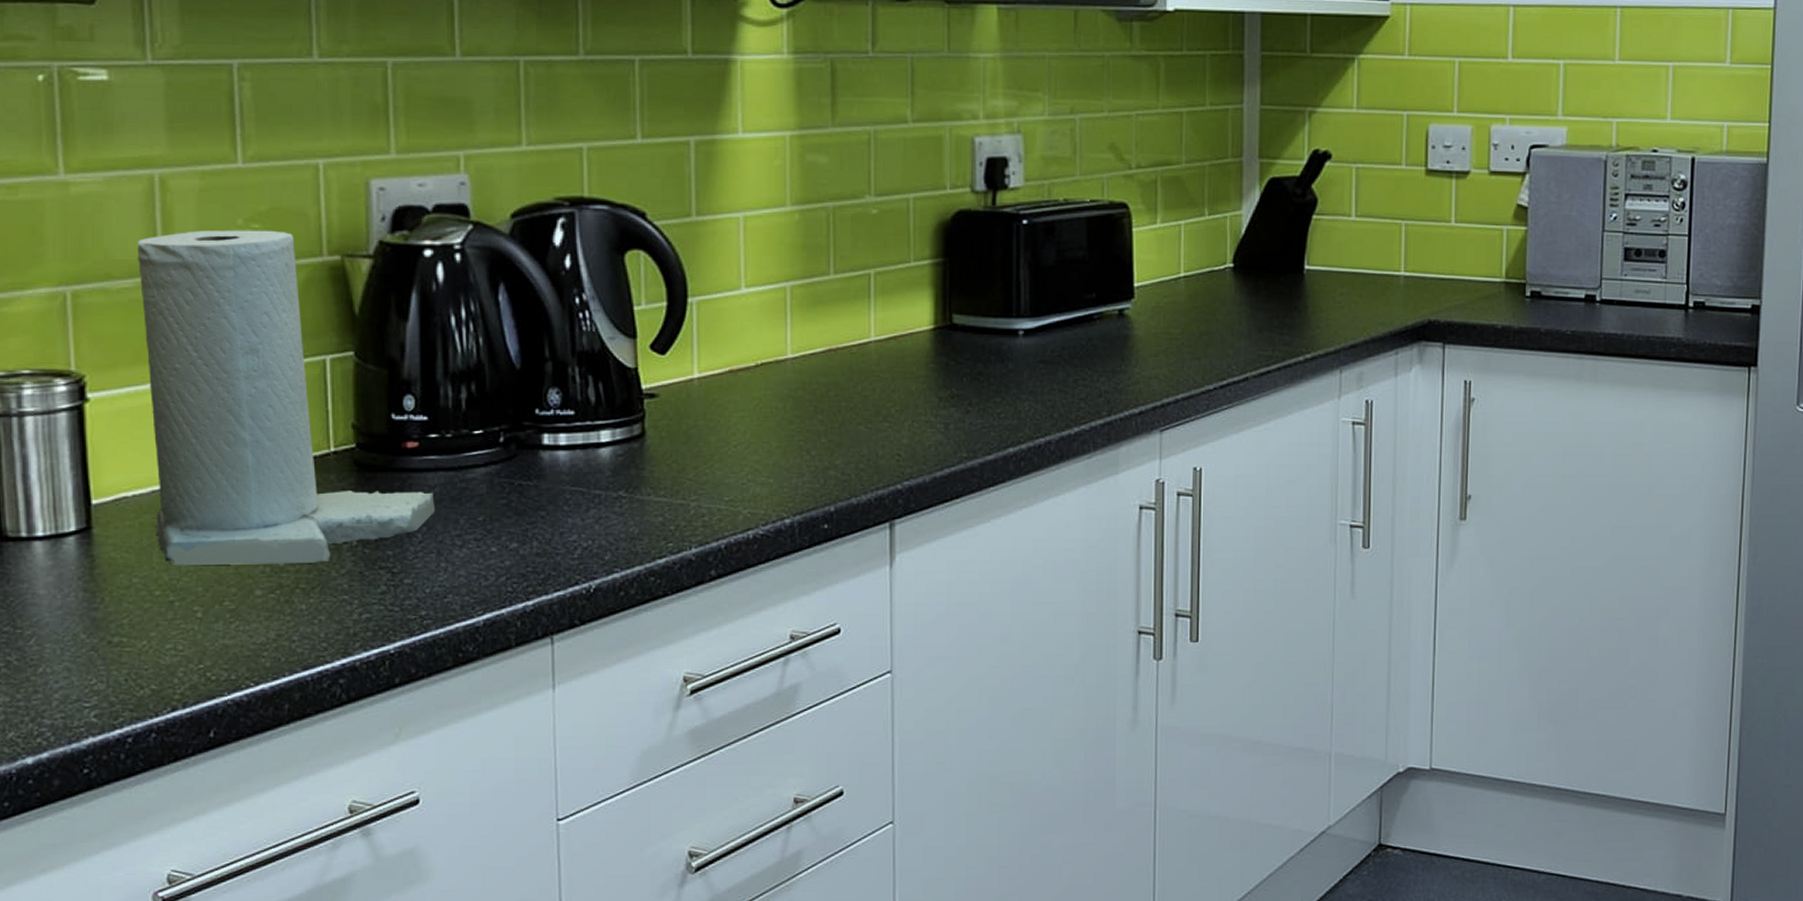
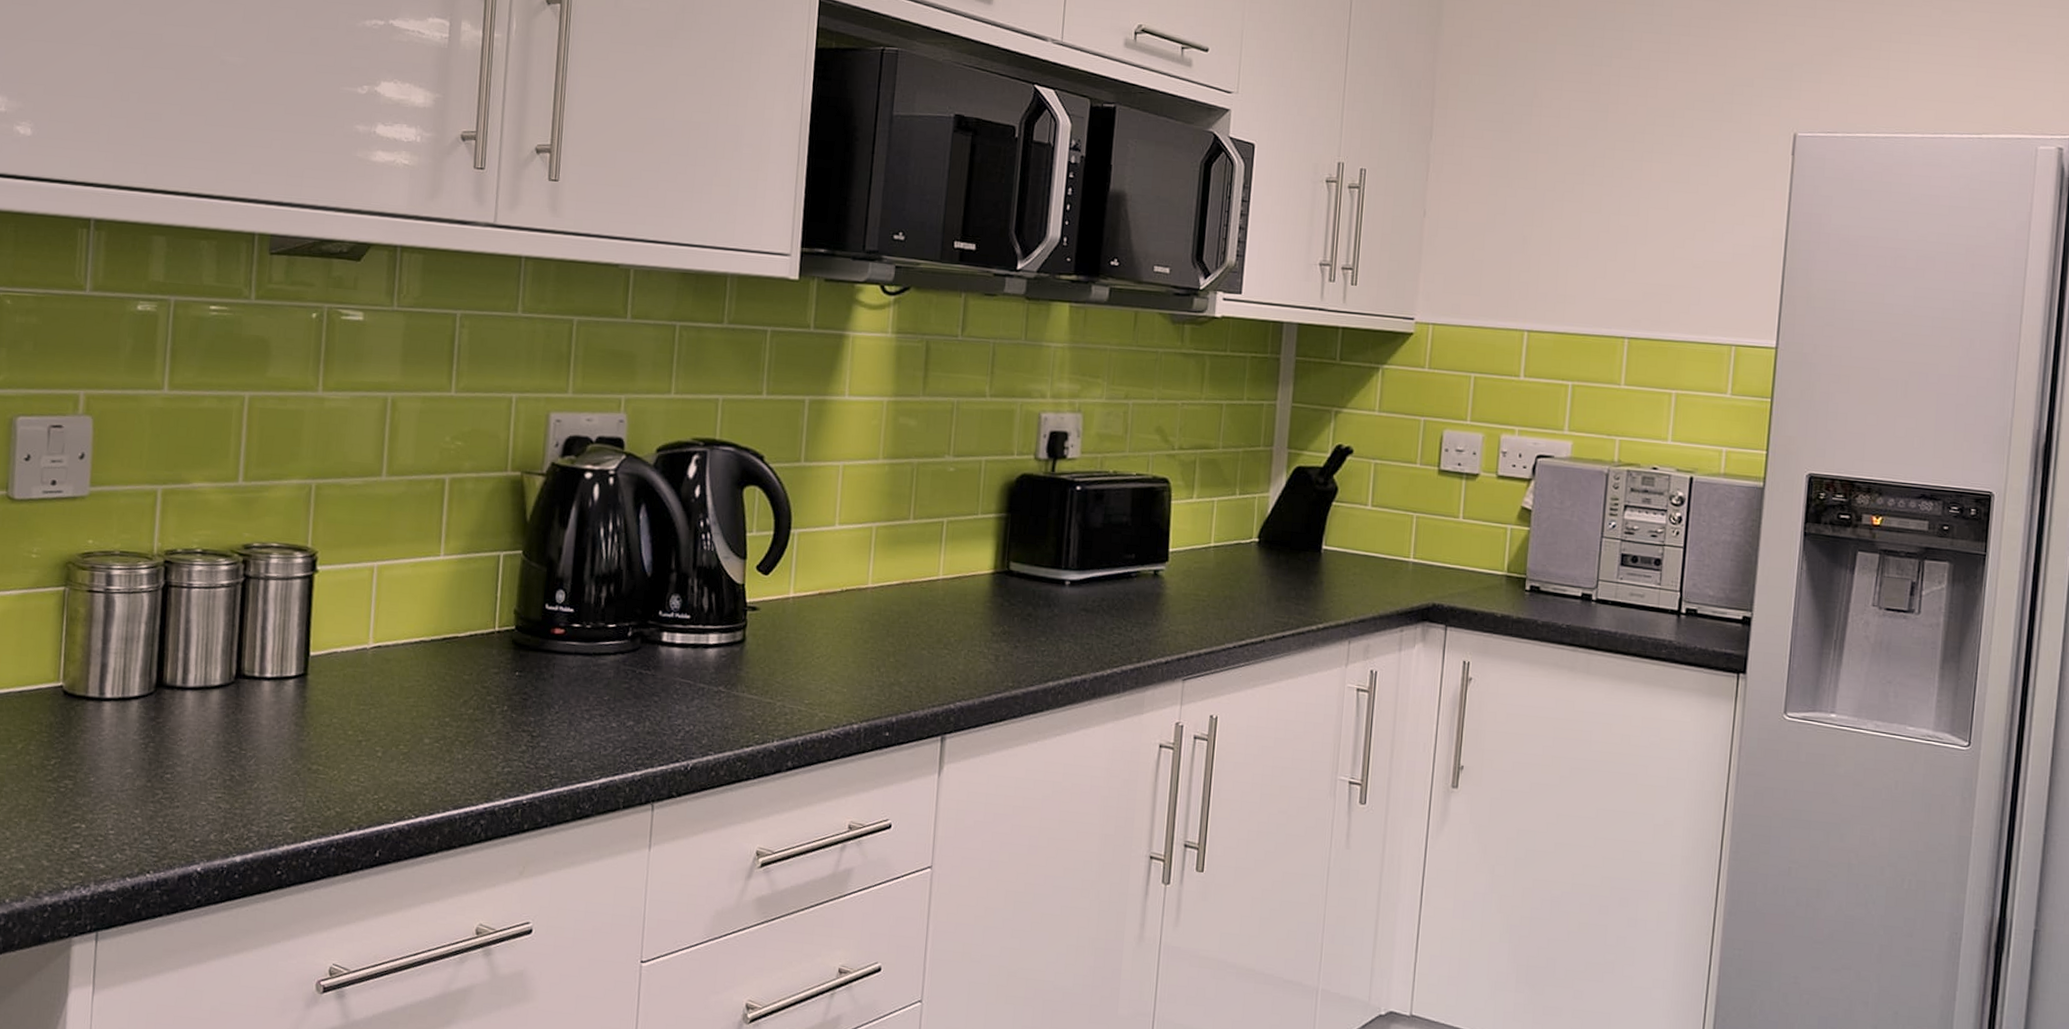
paper towel: present [137,230,435,566] -> none [354,443,572,722]

